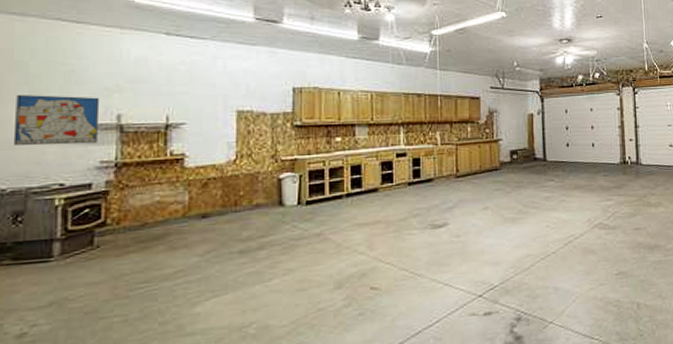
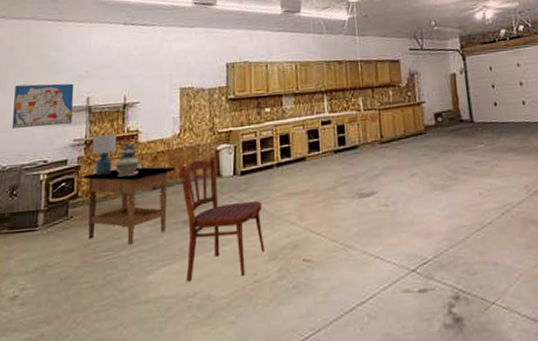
side table: none [112,193,229,277] -> present [83,166,175,246]
lamp: none [124,156,157,203] -> present [92,133,117,176]
decorative urn: none [155,166,186,204] -> present [115,142,140,177]
dining chair: none [234,185,330,312] -> present [179,156,265,281]

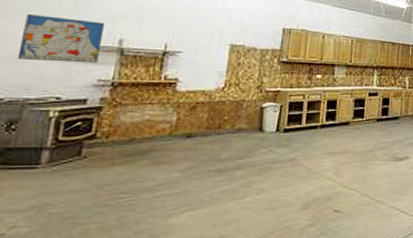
side table: present [83,166,175,246] -> none [104,114,214,189]
lamp: present [92,133,117,176] -> none [118,78,152,119]
decorative urn: present [115,142,140,177] -> none [145,89,176,122]
dining chair: present [179,156,265,281] -> none [212,112,301,225]

